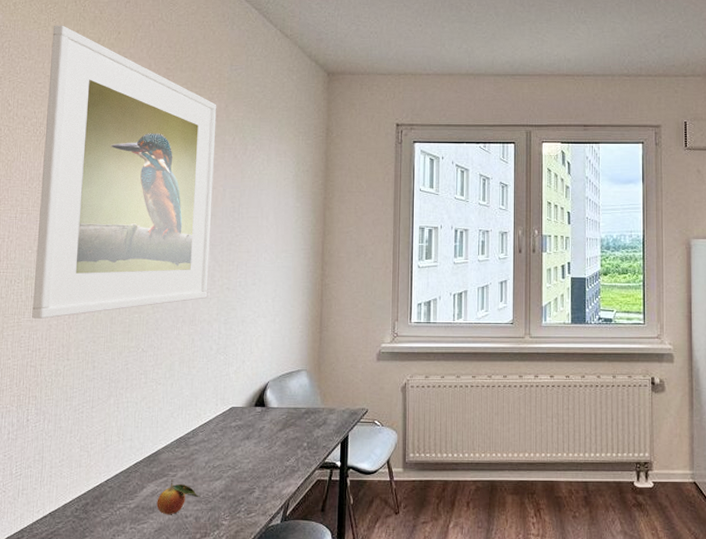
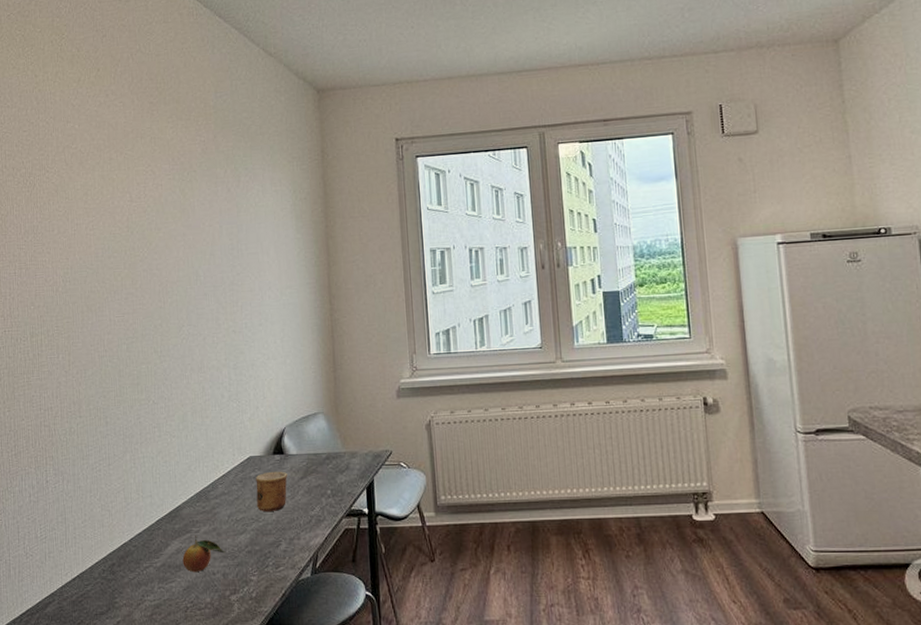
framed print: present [32,25,217,319] -> none [32,68,214,377]
cup: none [235,422,267,460] -> present [255,471,287,512]

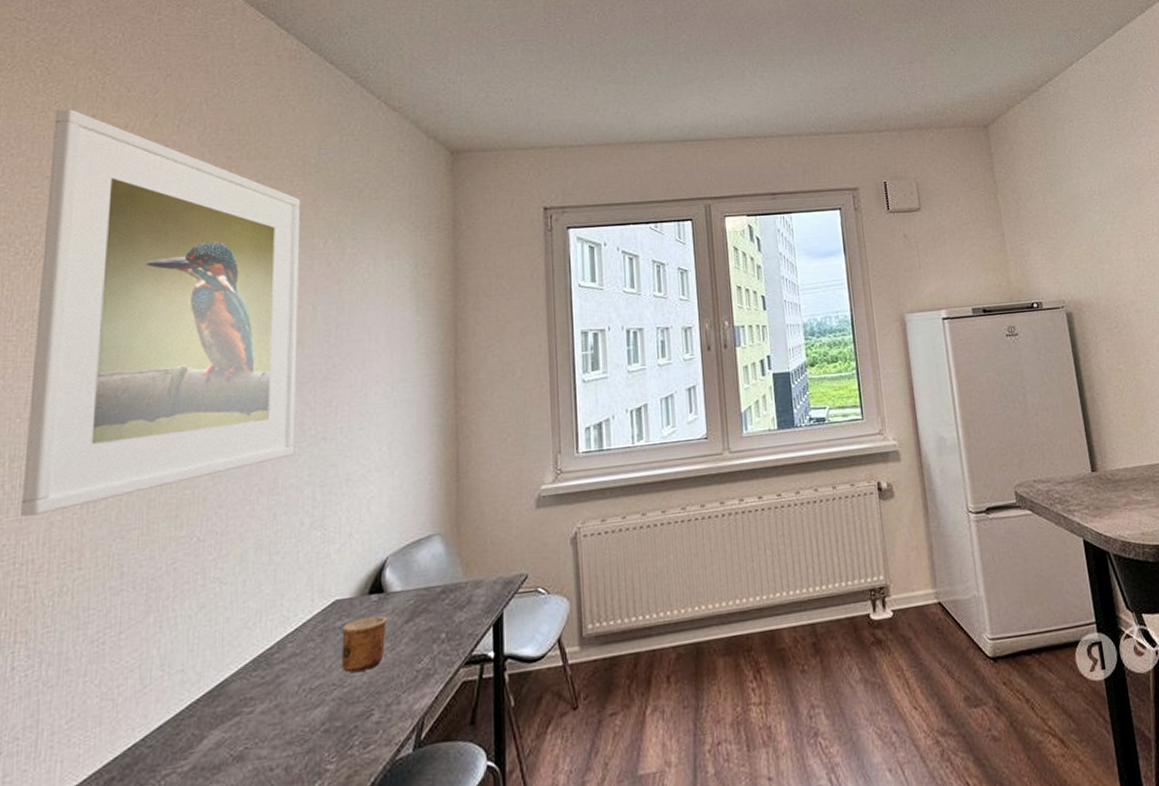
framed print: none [32,68,214,377] -> present [20,109,301,517]
fruit: present [182,536,226,573] -> none [224,718,292,773]

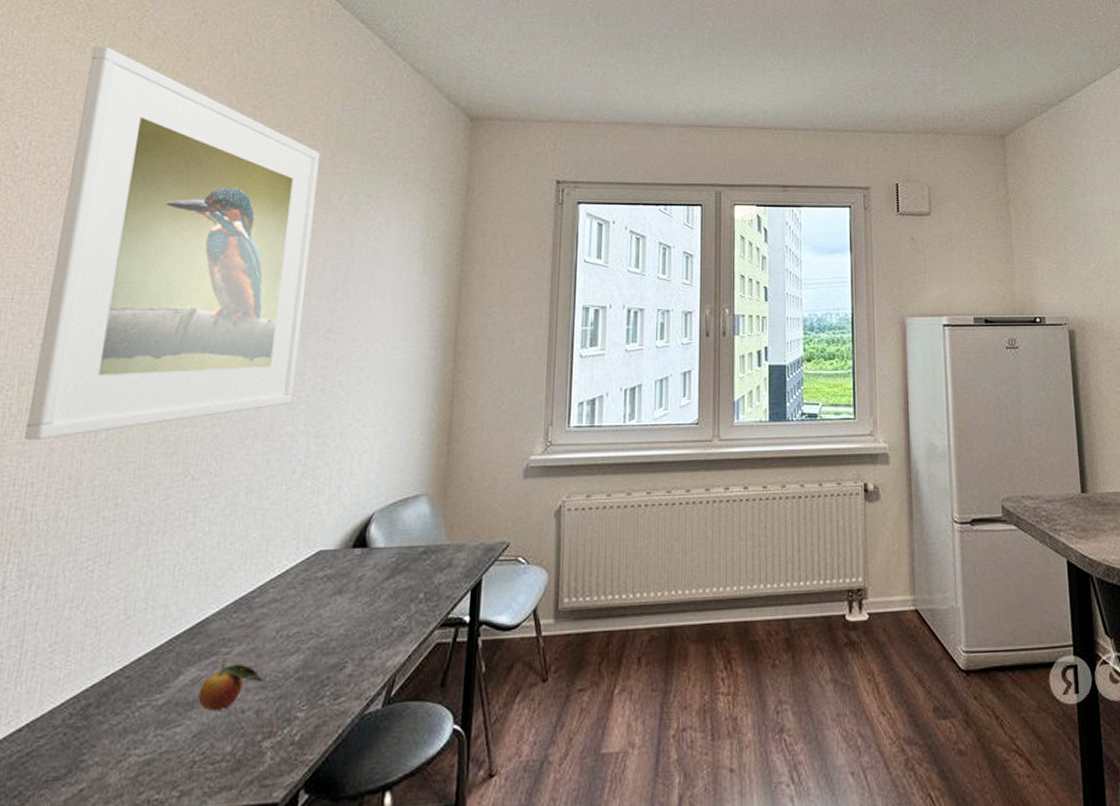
fruit: none [224,718,292,773] -> present [198,659,266,711]
cup: present [342,615,387,673] -> none [320,569,368,623]

